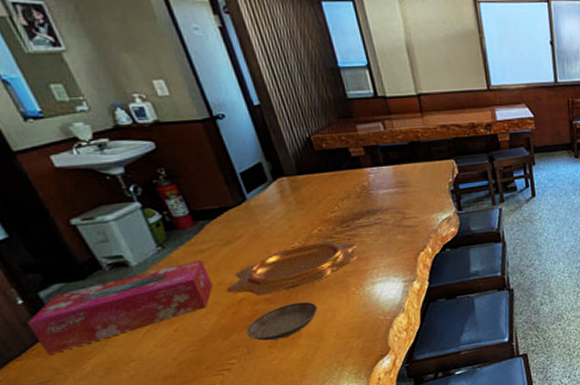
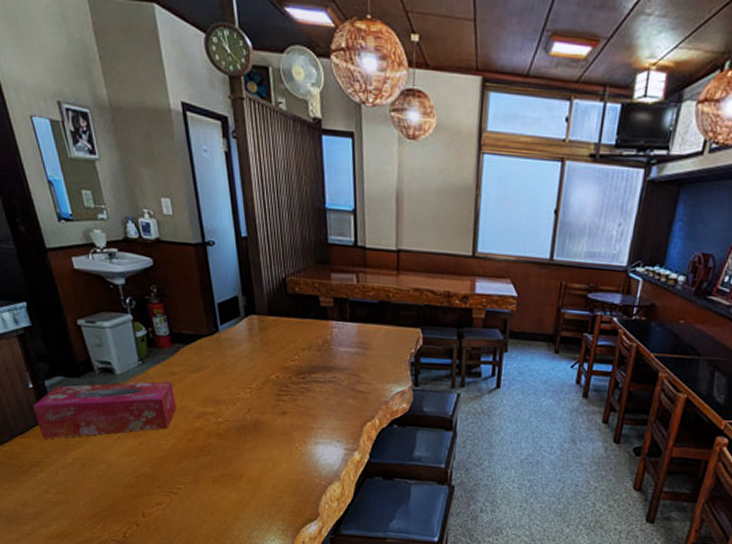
decorative bowl: present [226,241,358,296] -> none [187,388,309,430]
saucer: present [246,301,318,341] -> none [196,443,261,477]

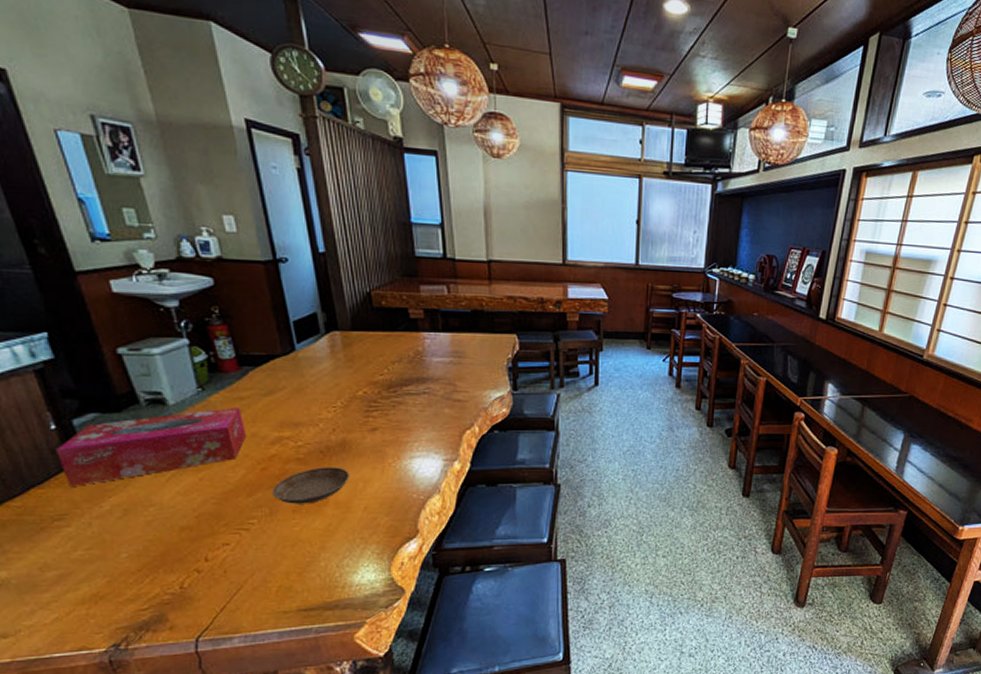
saucer: none [196,443,261,477] -> present [272,467,349,504]

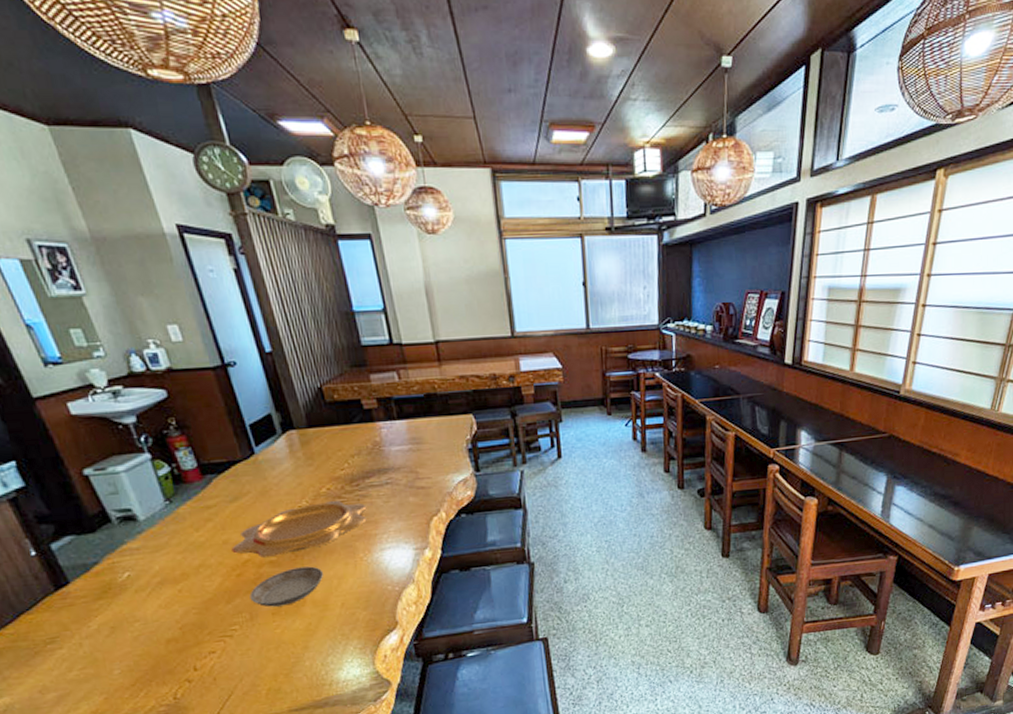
tissue box: present [56,406,247,486] -> none [39,515,219,609]
decorative bowl: none [259,405,401,455] -> present [231,501,367,558]

